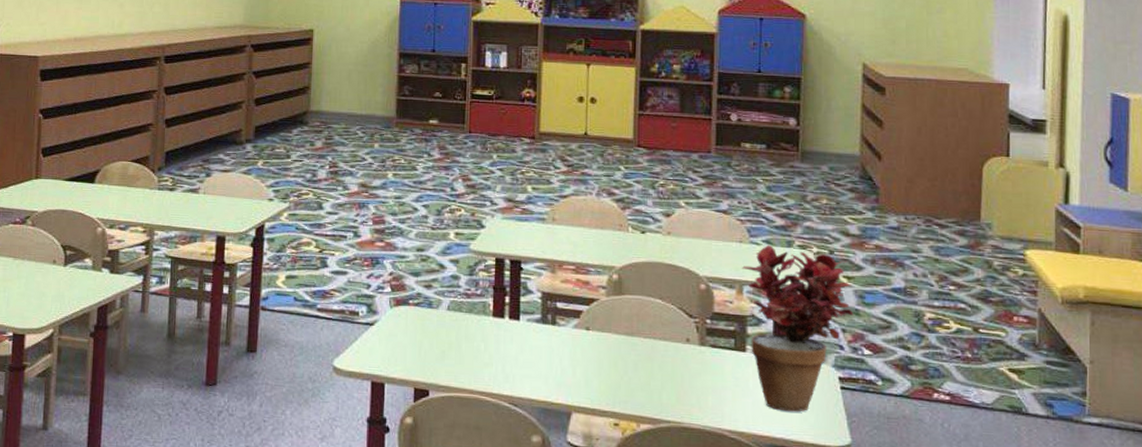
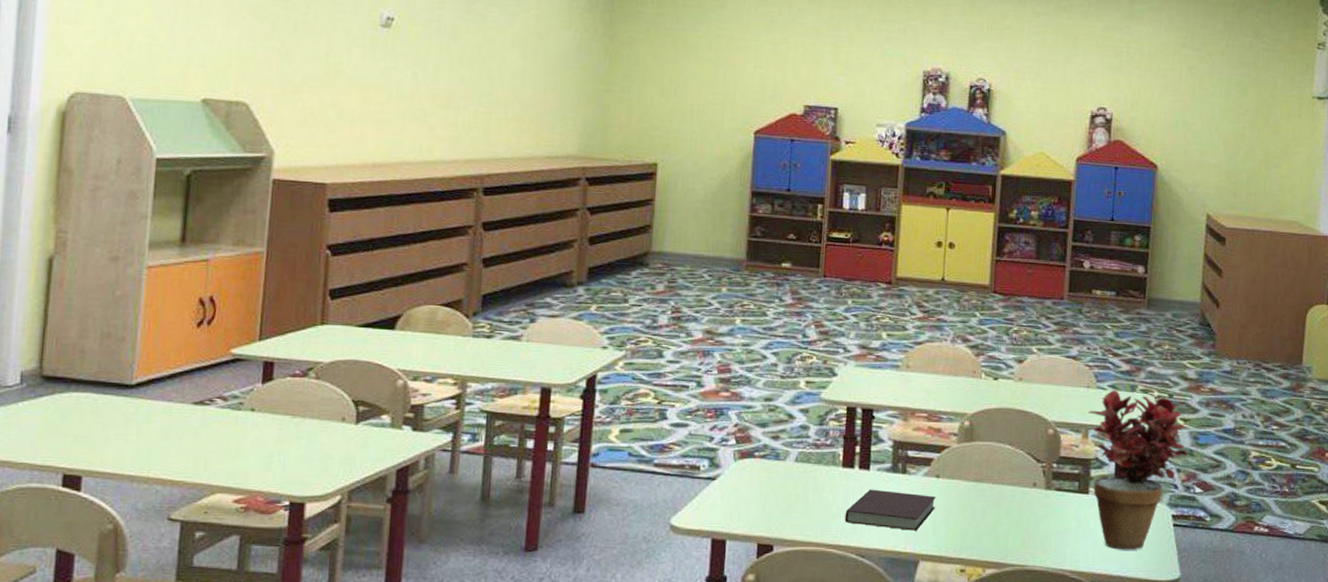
notebook: none [497,339,586,382] -> present [845,489,936,531]

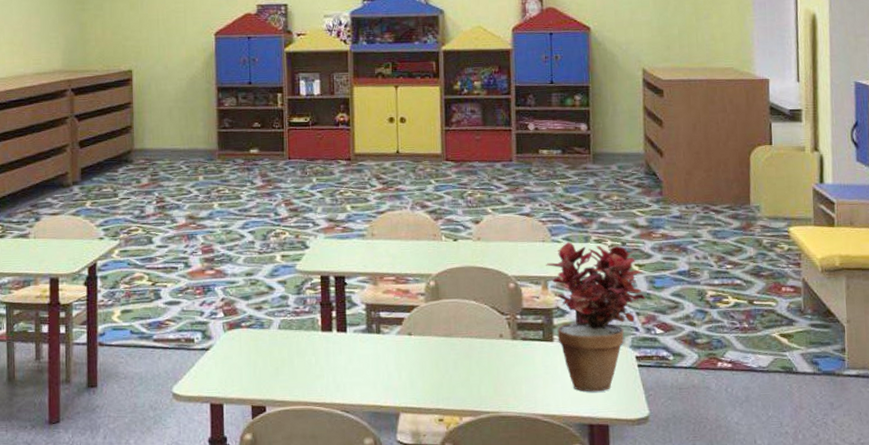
notebook: present [845,489,936,531] -> none [328,349,410,386]

